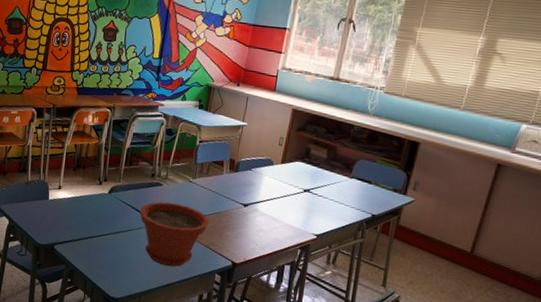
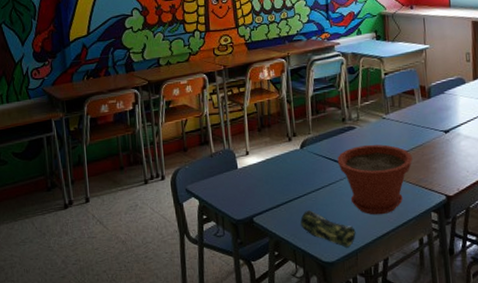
pencil case: none [95,249,144,289] -> present [300,210,356,248]

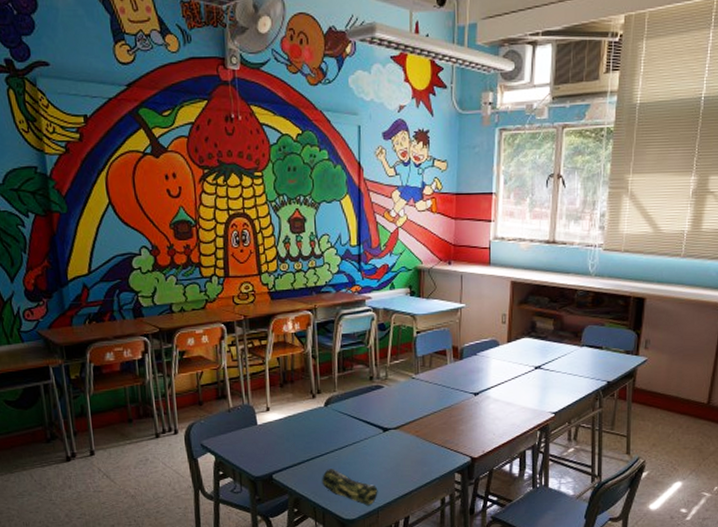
plant pot: present [337,144,413,215] -> none [362,404,440,475]

